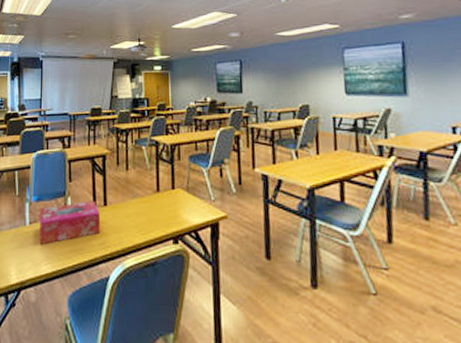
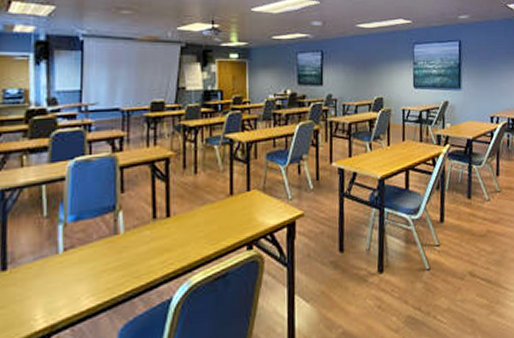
tissue box: present [39,200,101,245] -> none [78,212,162,275]

